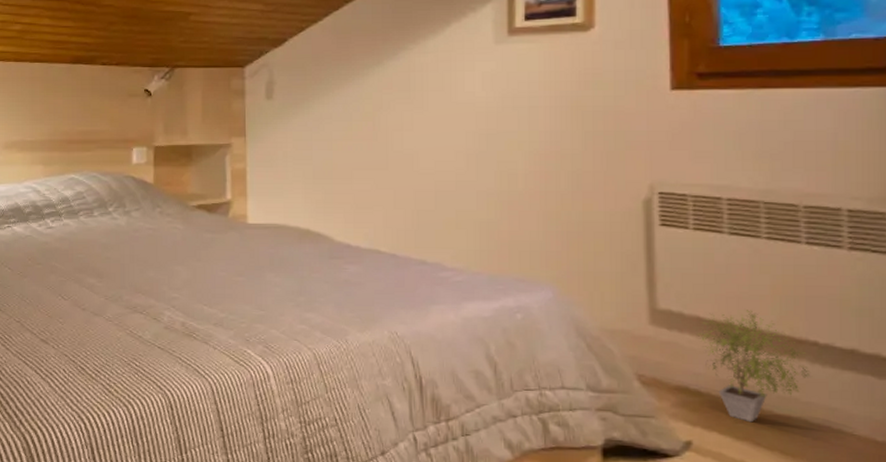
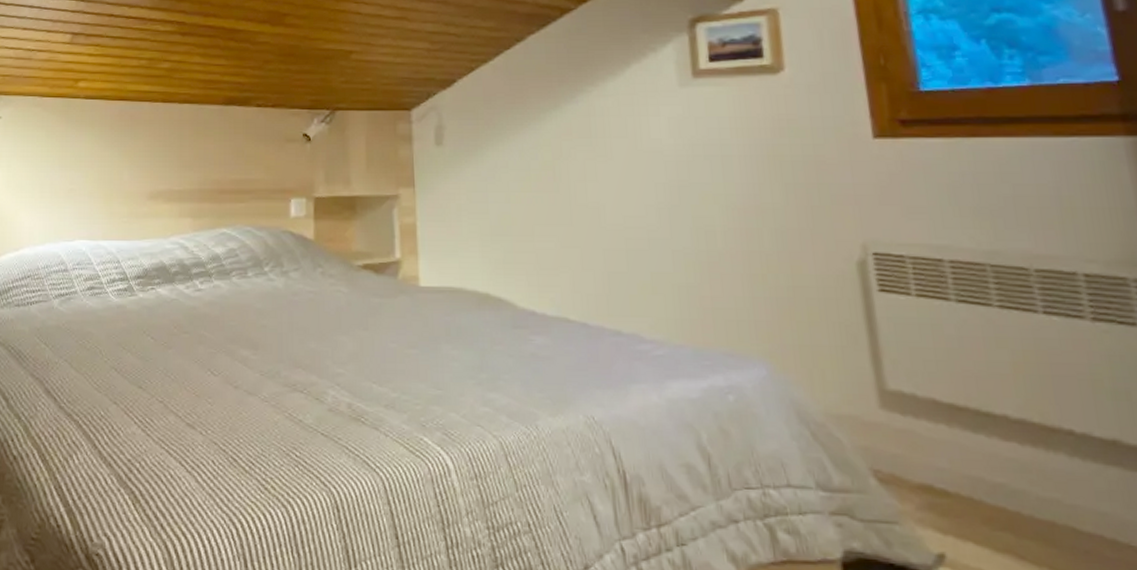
potted plant: present [697,310,810,423] -> none [935,391,1070,530]

